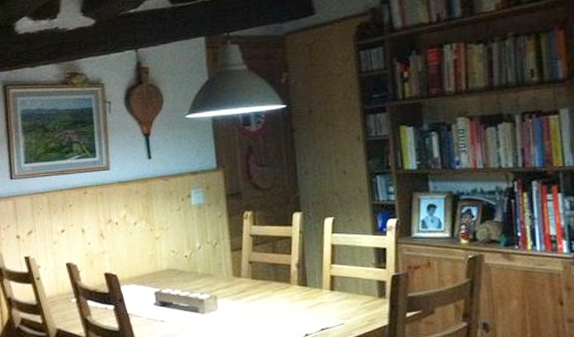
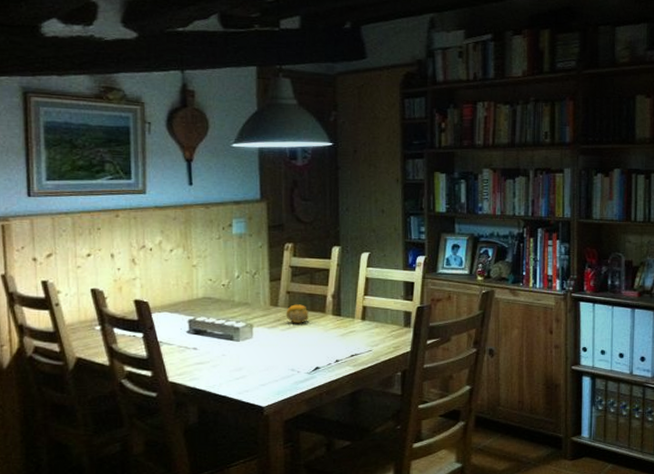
fruit: none [249,274,273,294] -> present [286,304,309,323]

